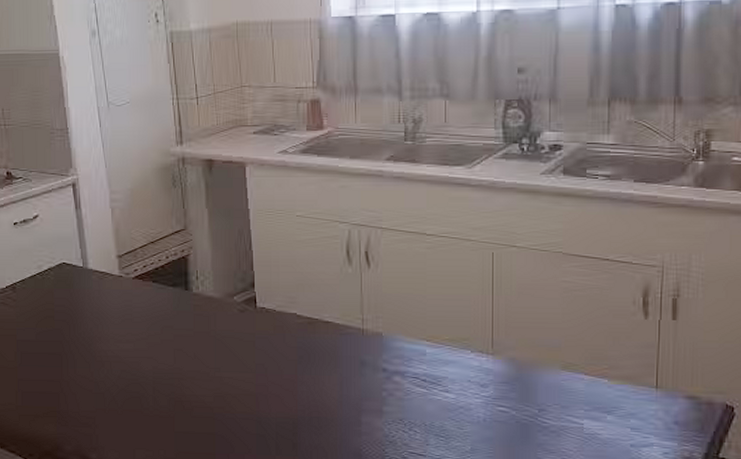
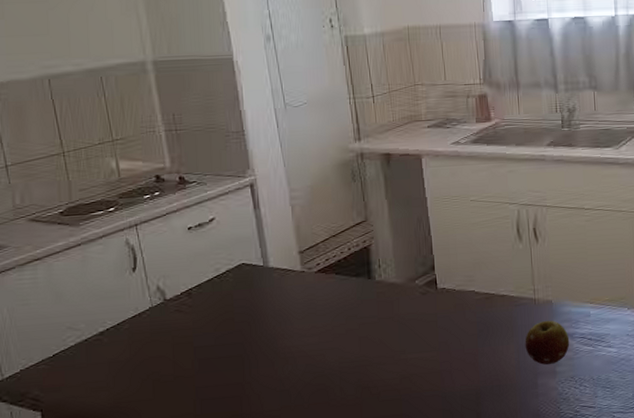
fruit: none [349,355,400,402] -> present [525,320,570,365]

